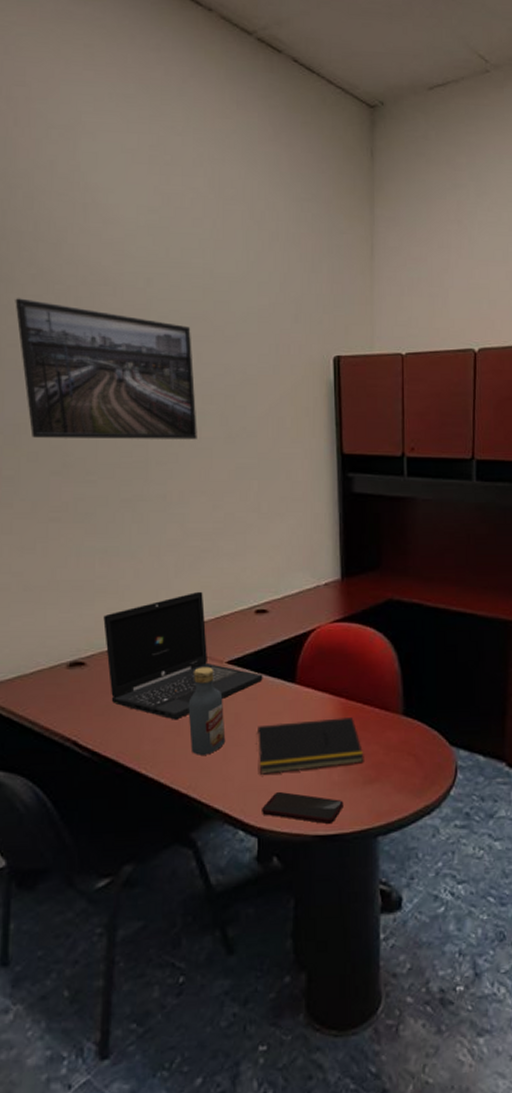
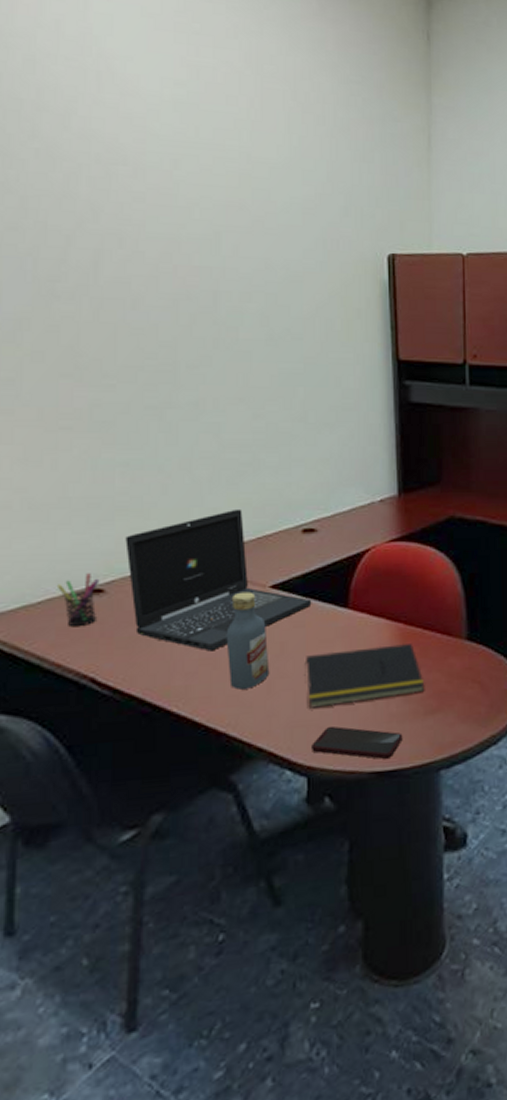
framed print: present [15,298,197,440] -> none [14,175,234,341]
pen holder: none [45,648,82,696] -> present [56,573,100,627]

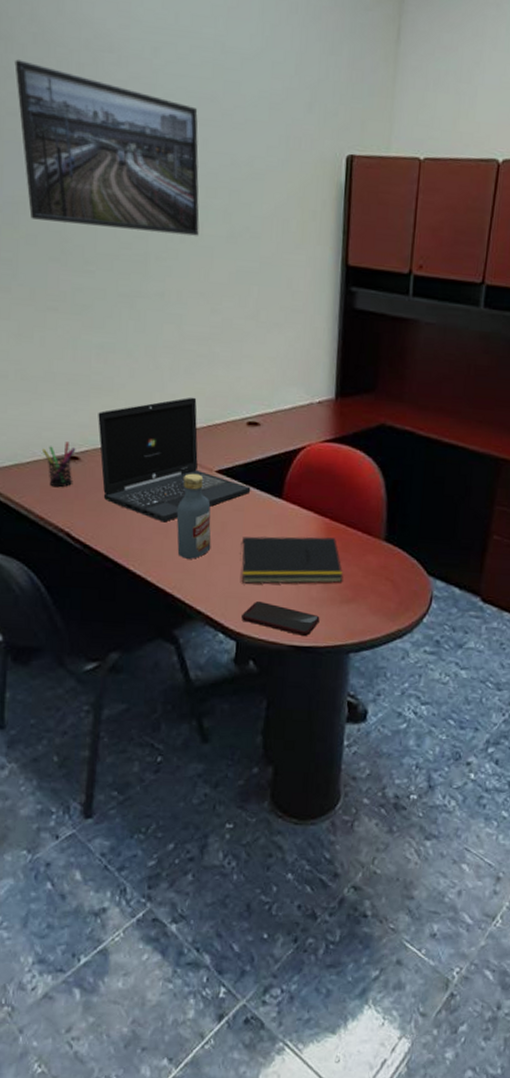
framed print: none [14,175,234,341] -> present [14,59,200,236]

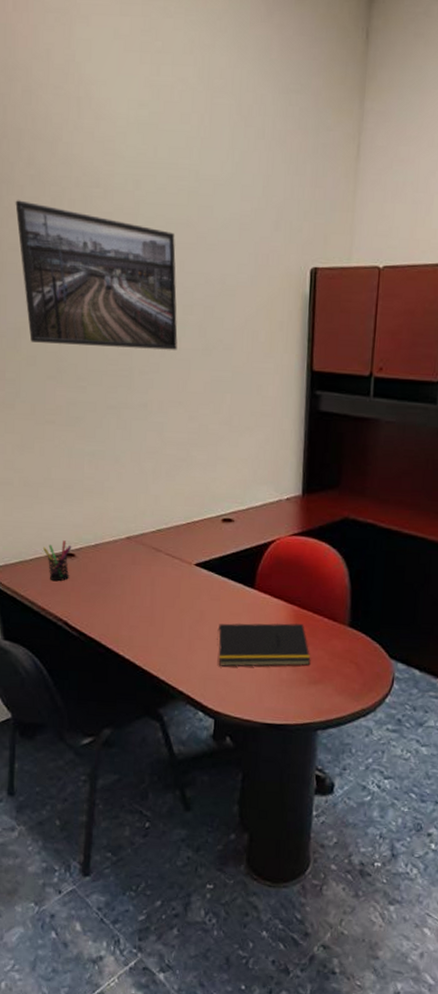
laptop: present [98,397,251,523] -> none [90,497,226,612]
vodka: present [176,473,211,559] -> none [160,566,191,645]
smartphone: present [241,600,320,637] -> none [219,682,290,716]

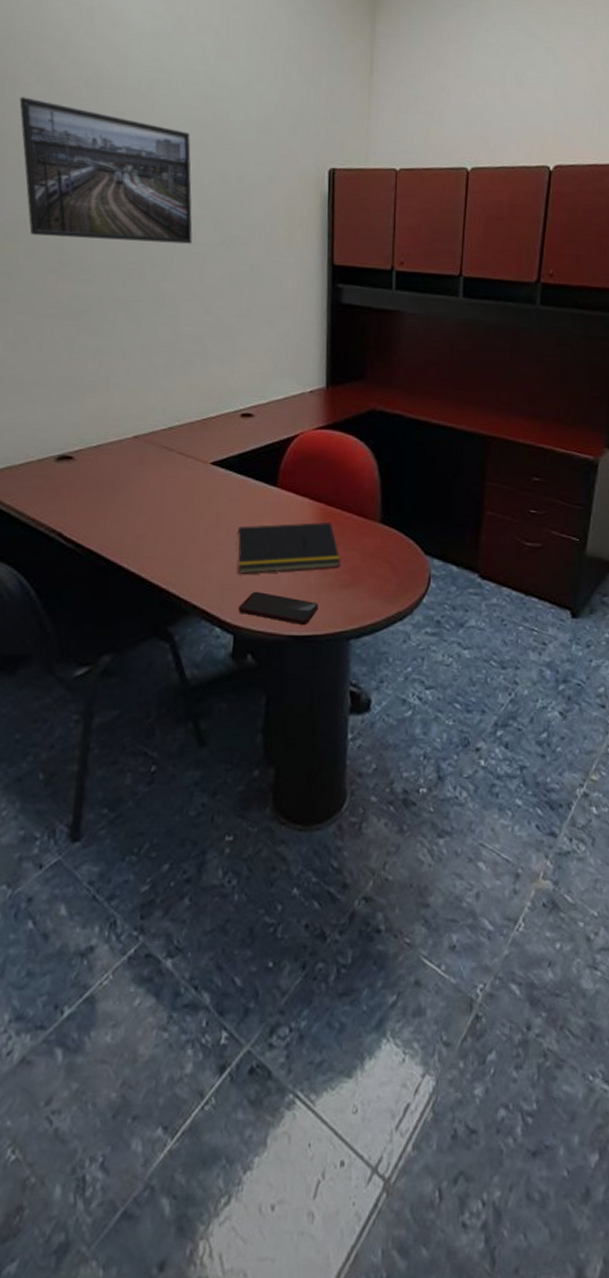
pen holder: present [42,540,72,582] -> none [35,442,70,488]
smartphone: none [219,682,290,716] -> present [238,591,319,626]

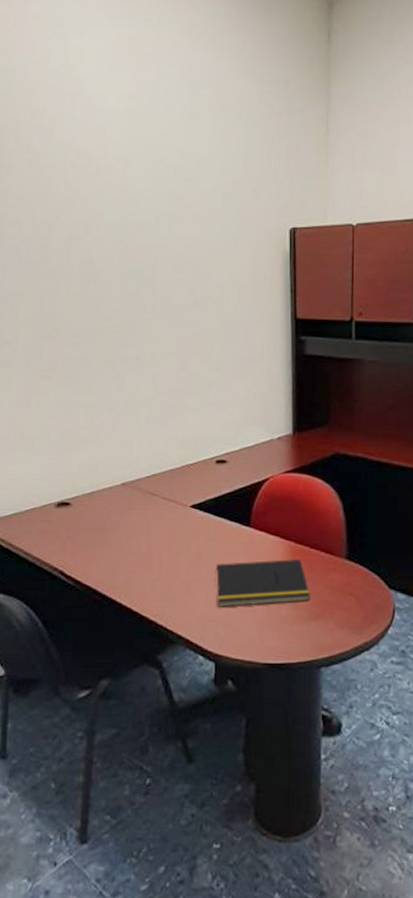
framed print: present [19,97,193,244] -> none [14,181,168,306]
smartphone: present [238,591,319,626] -> none [219,622,291,655]

